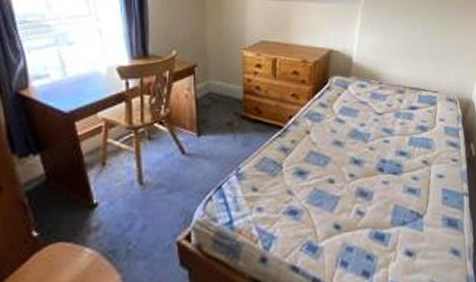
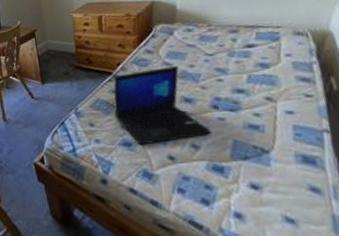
laptop: none [281,124,377,214] -> present [113,66,213,146]

